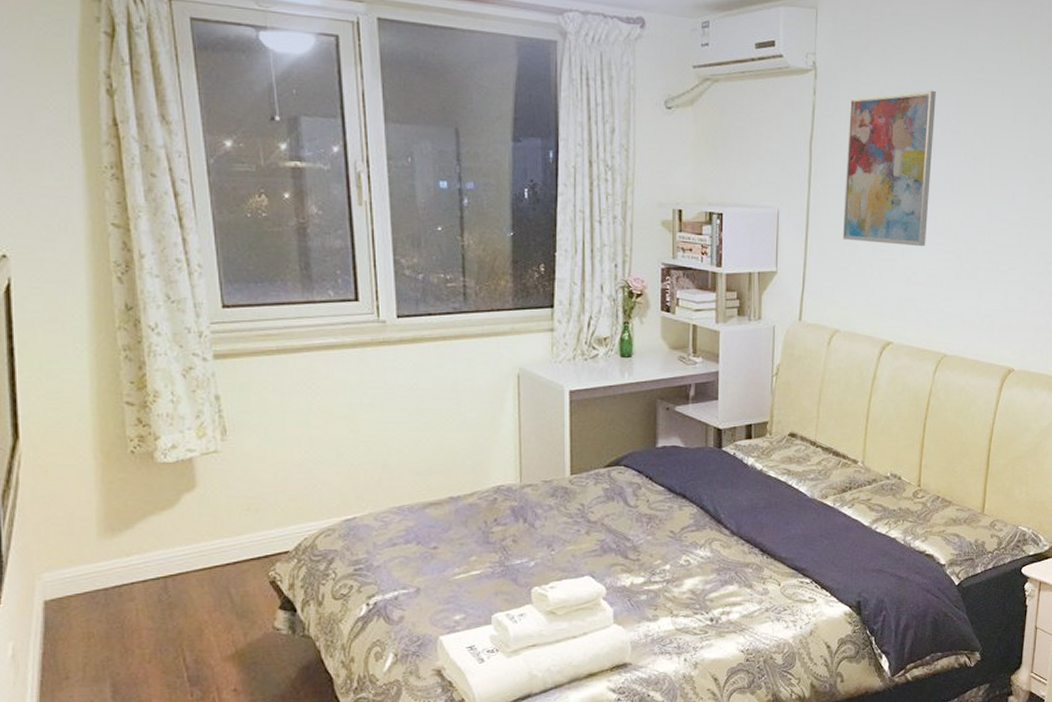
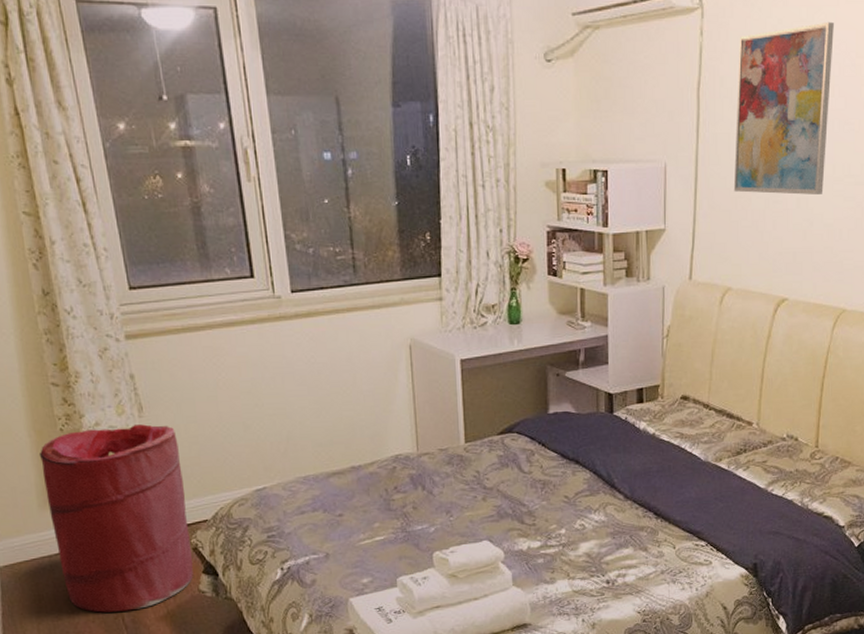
laundry hamper: none [104,448,270,652] -> present [38,424,193,613]

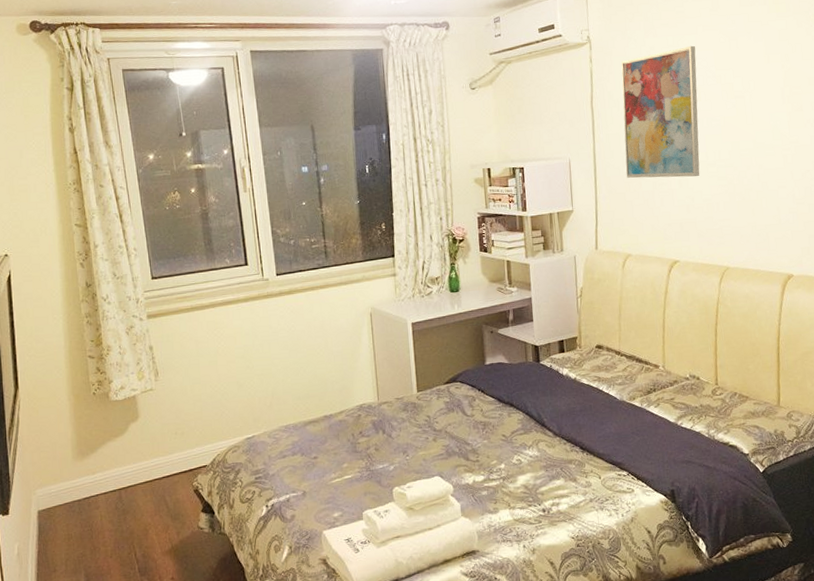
laundry hamper: present [38,424,193,613] -> none [75,386,194,549]

